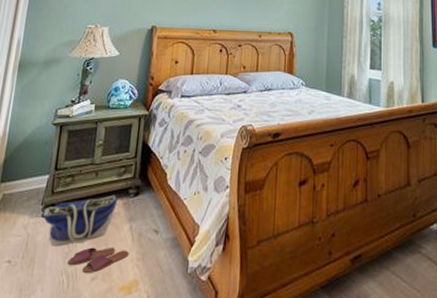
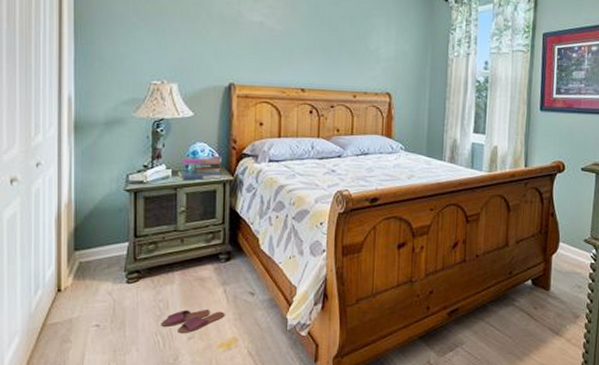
tote bag: present [43,194,118,247] -> none [127,260,208,310]
books: none [99,91,140,115] -> present [177,155,223,181]

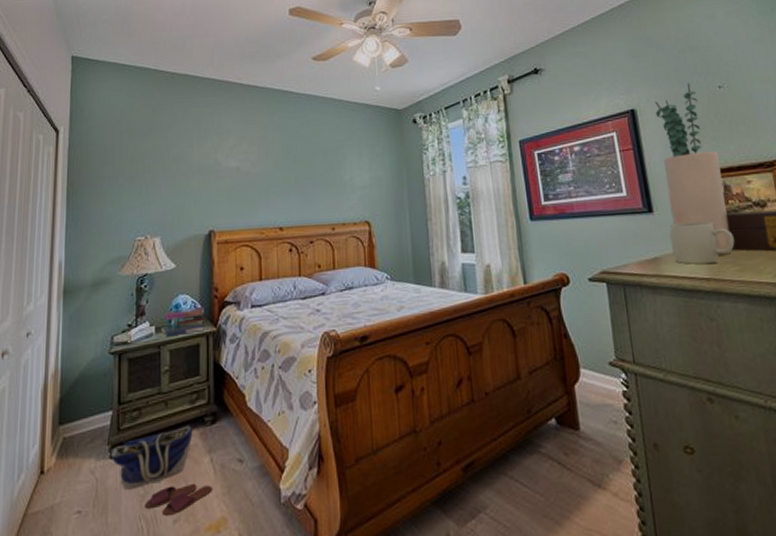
tote bag: none [127,260,208,310] -> present [110,425,193,490]

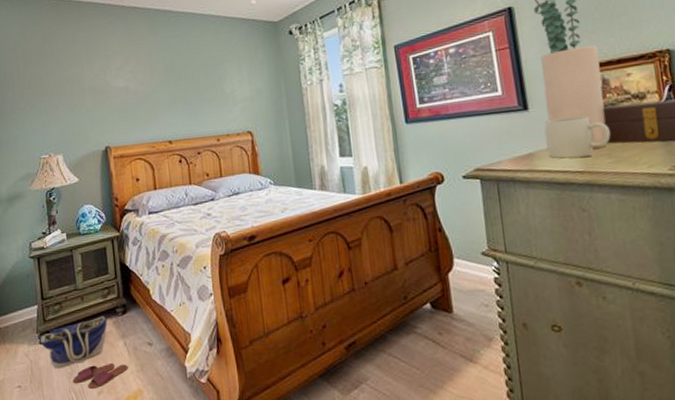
books: present [161,307,205,337] -> none [71,215,109,242]

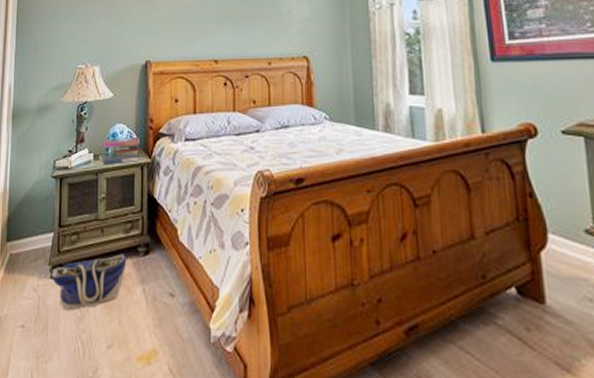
books: none [71,215,109,242] -> present [98,137,141,165]
slippers: present [73,362,128,389] -> none [81,311,144,340]

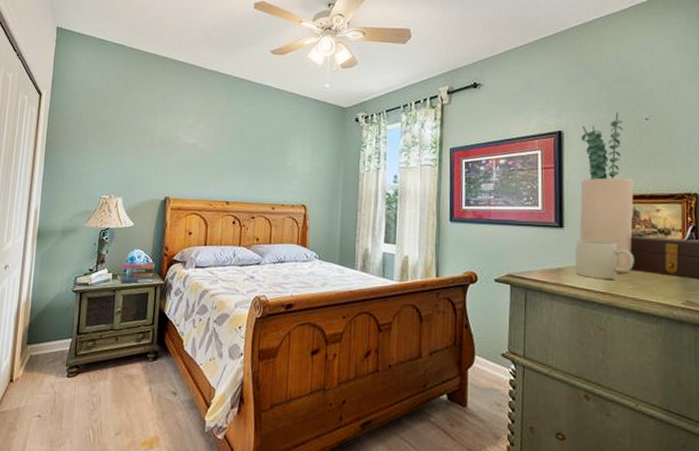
tote bag: present [51,253,127,311] -> none [68,358,137,404]

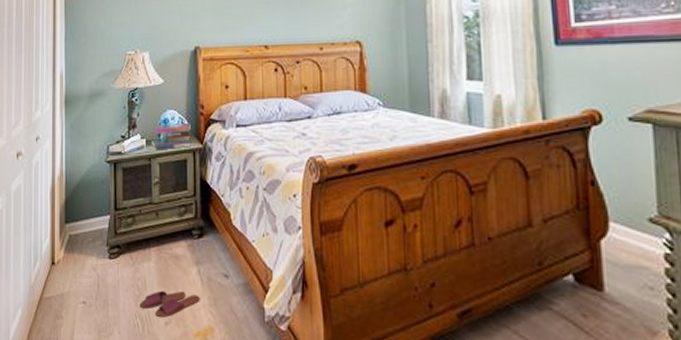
slippers: none [93,405,149,429] -> present [140,290,200,317]

